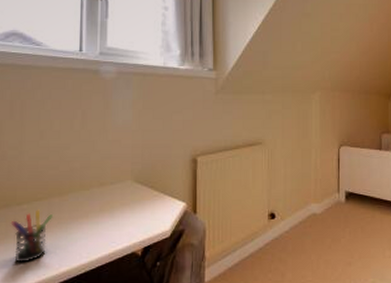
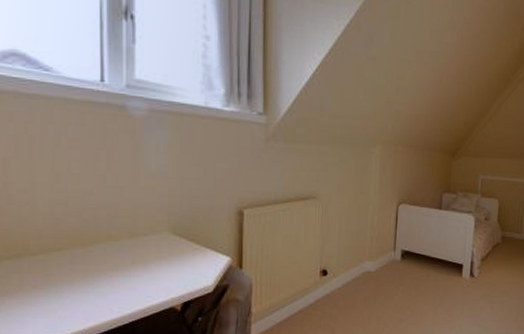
pen holder: present [10,209,53,263] -> none [25,260,76,317]

